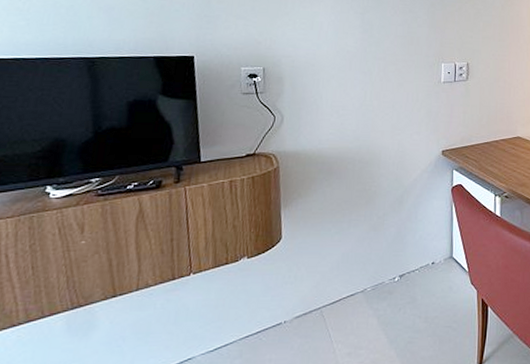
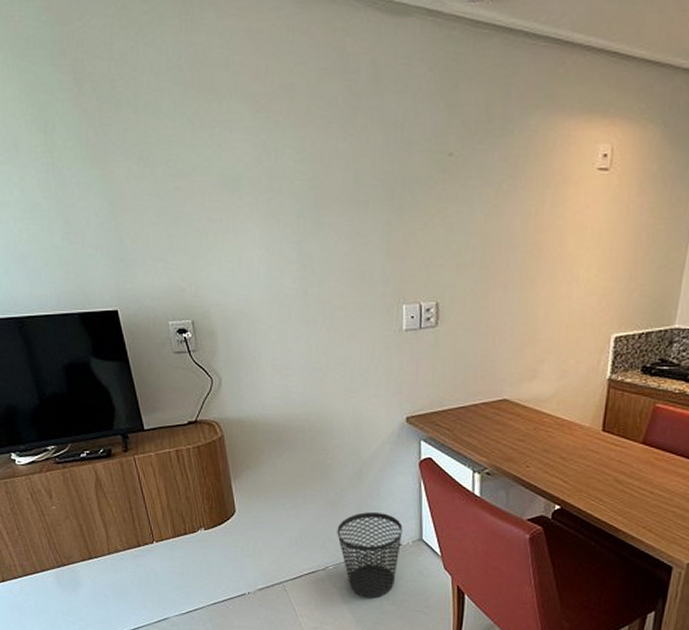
wastebasket: none [377,234,436,318] -> present [337,512,403,598]

